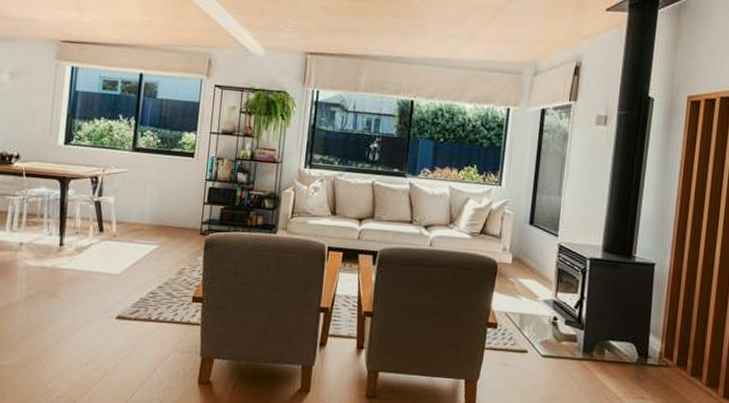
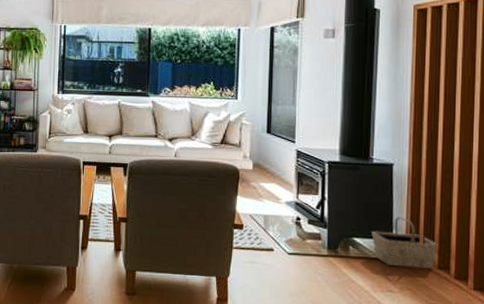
basket: none [628,320,693,375] -> present [371,217,438,269]

